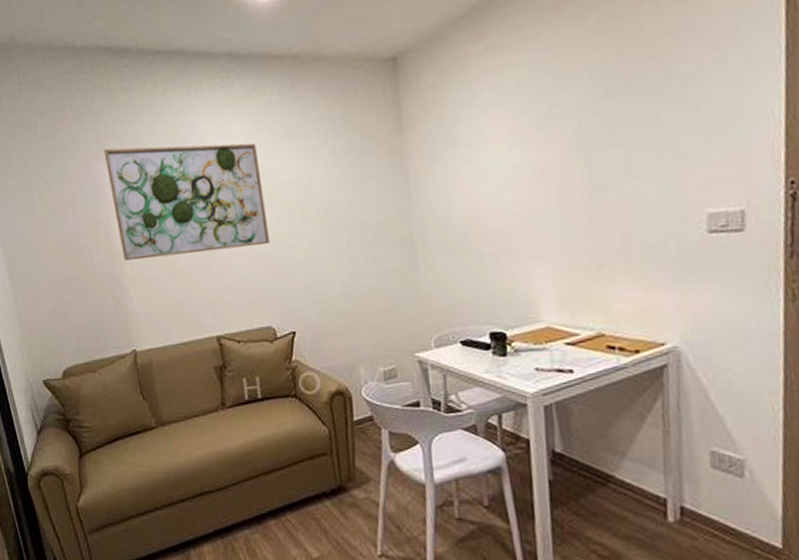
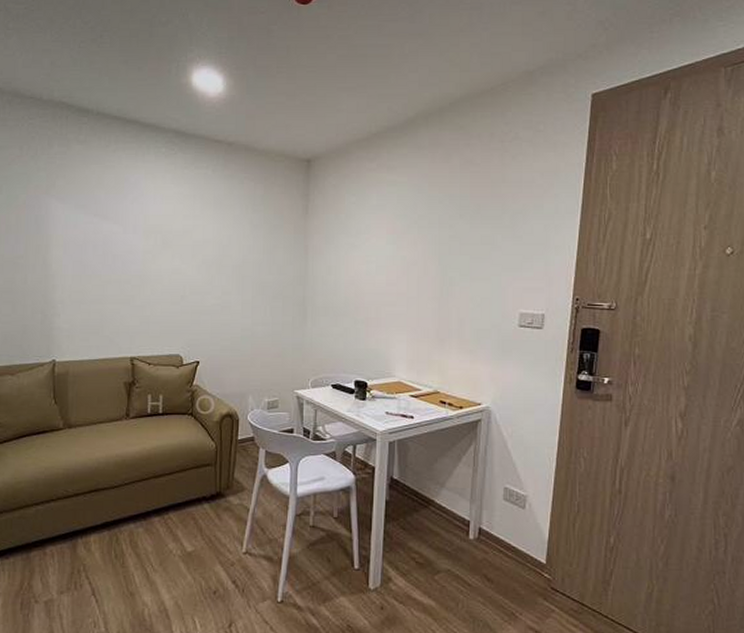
wall art: present [103,143,270,261] -> none [53,187,189,288]

